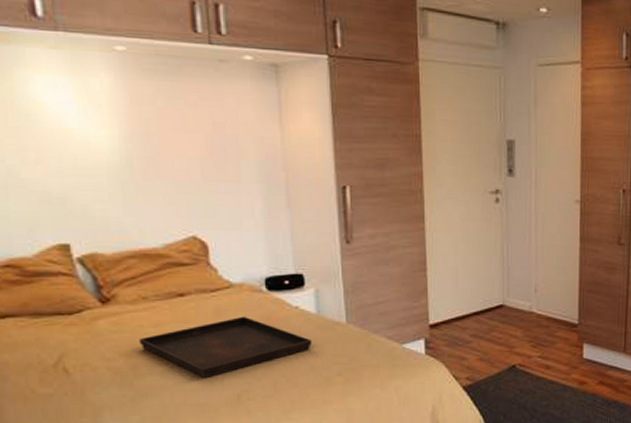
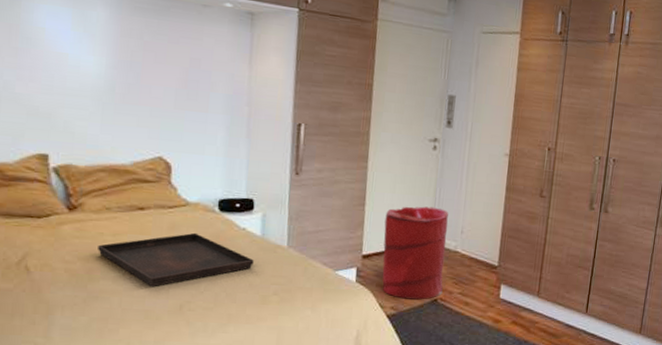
laundry hamper: none [450,266,520,368] -> present [382,206,448,300]

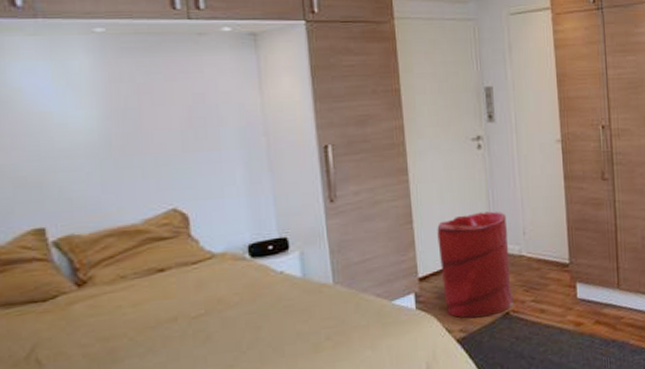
serving tray: present [98,232,254,287] -> none [117,286,298,357]

